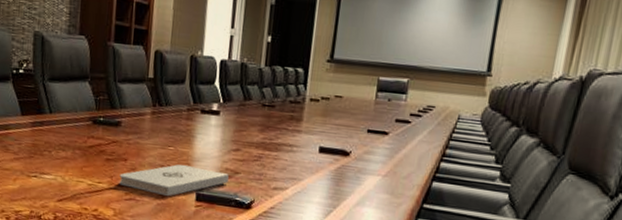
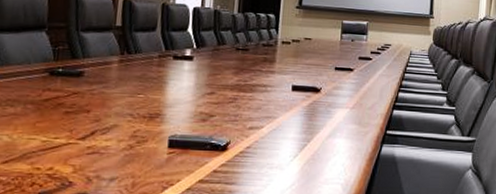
notepad: present [119,164,229,197] -> none [80,111,204,147]

